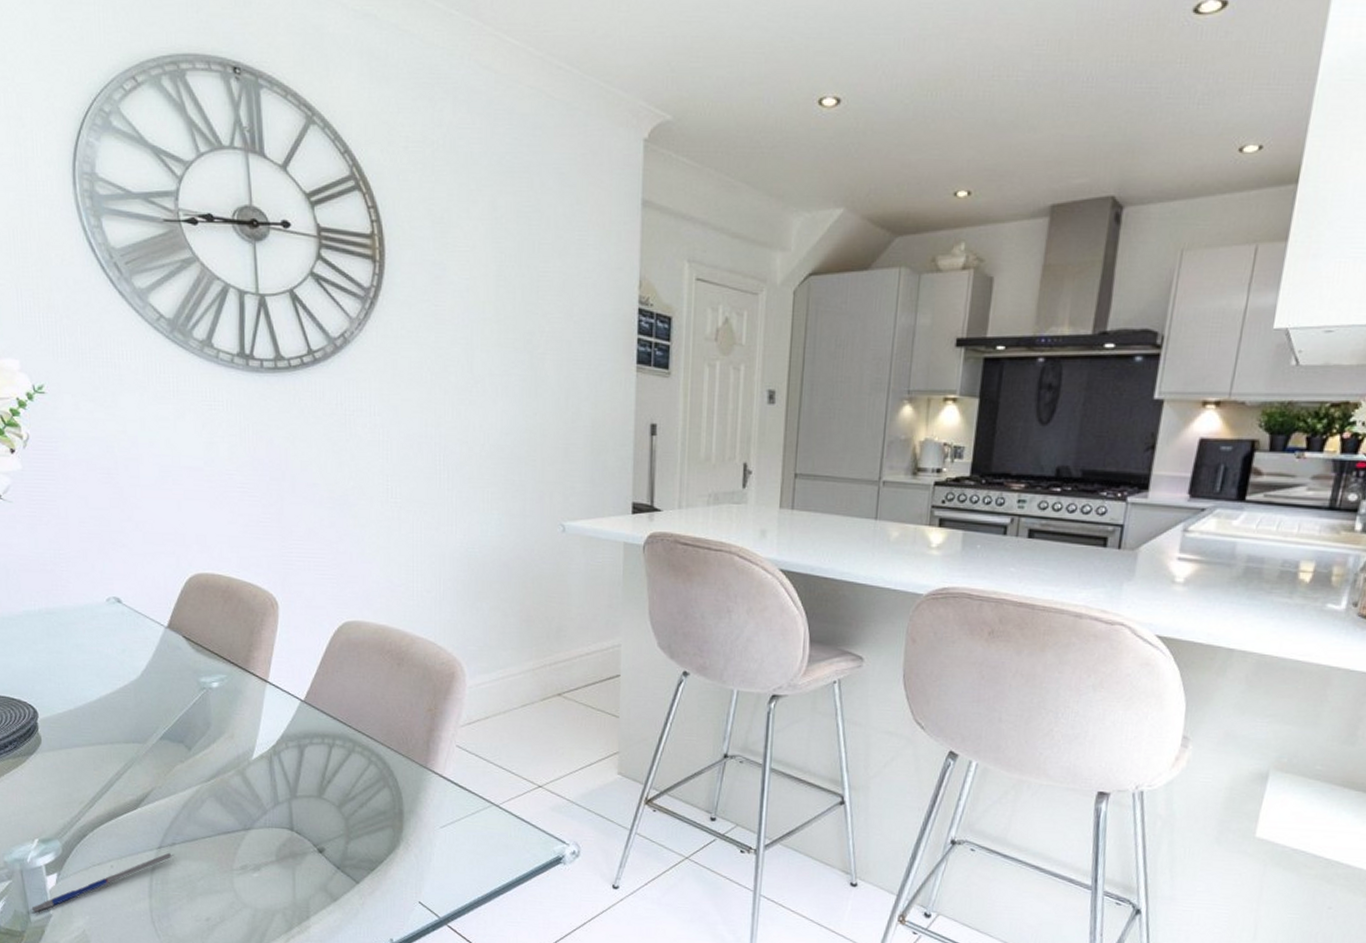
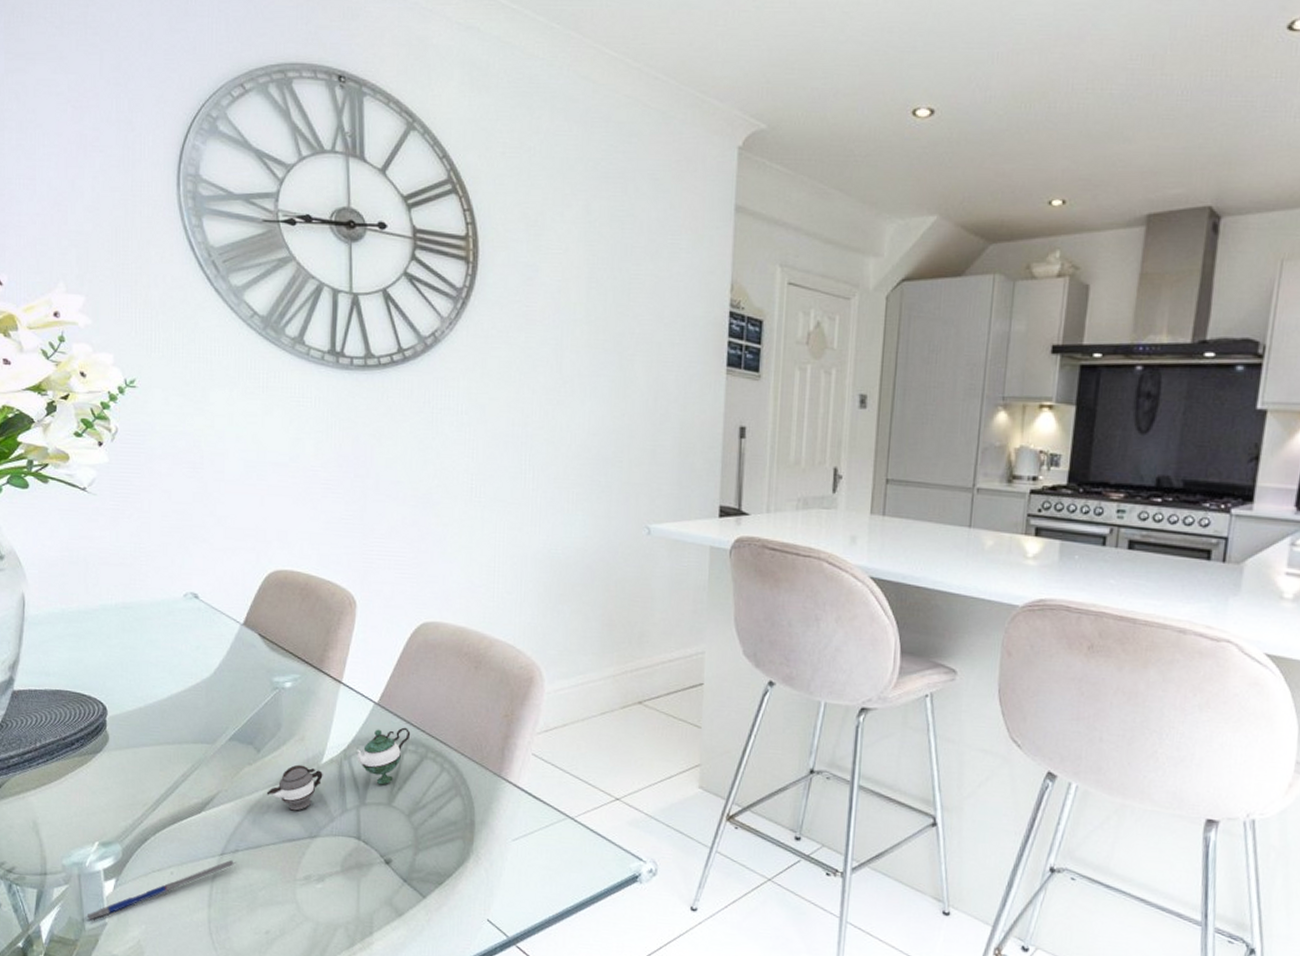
teapot: none [199,723,338,805] -> present [266,727,411,811]

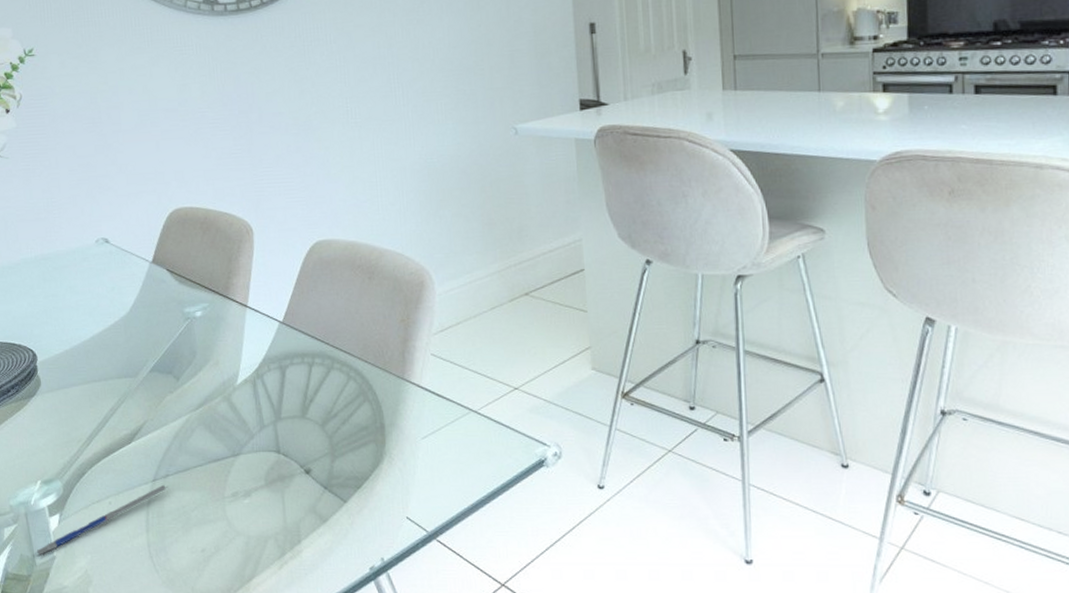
teapot: present [266,727,411,811] -> none [189,342,316,432]

